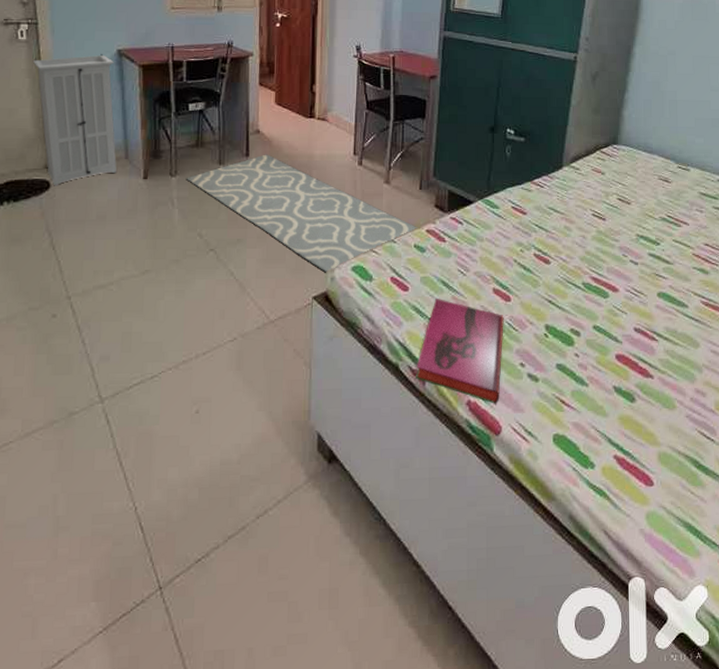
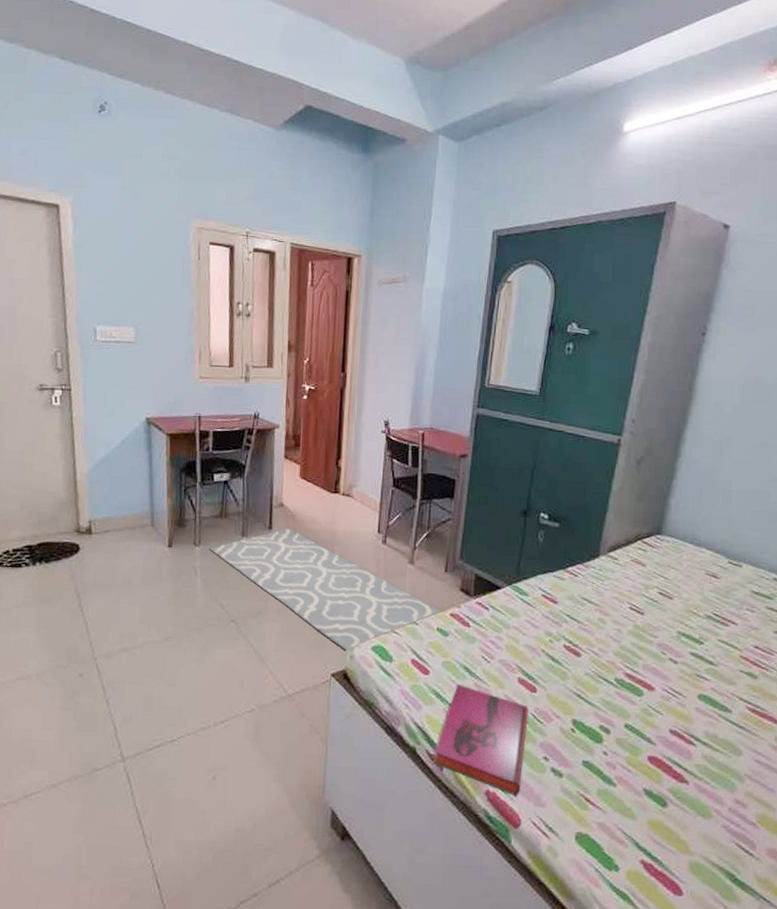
storage cabinet: present [32,53,117,186] -> none [65,421,143,550]

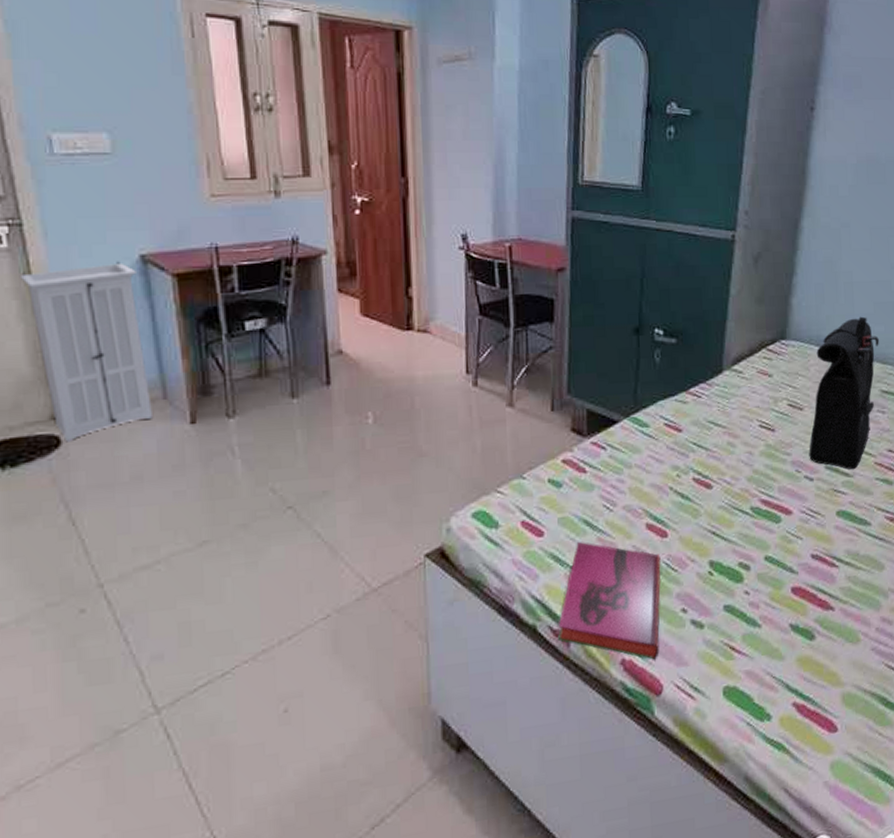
storage cabinet: none [65,421,143,550] -> present [19,261,152,443]
rug: present [209,528,442,651] -> none [248,380,552,524]
backpack: none [675,521,753,660] -> present [809,316,879,470]

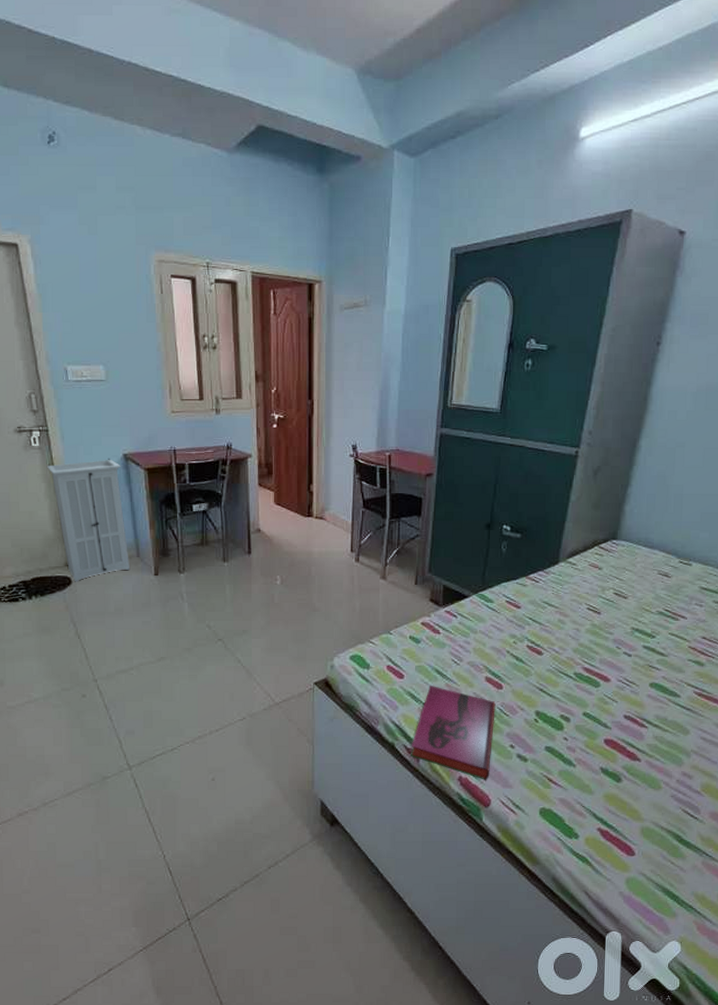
backpack: present [809,316,879,470] -> none [629,524,703,651]

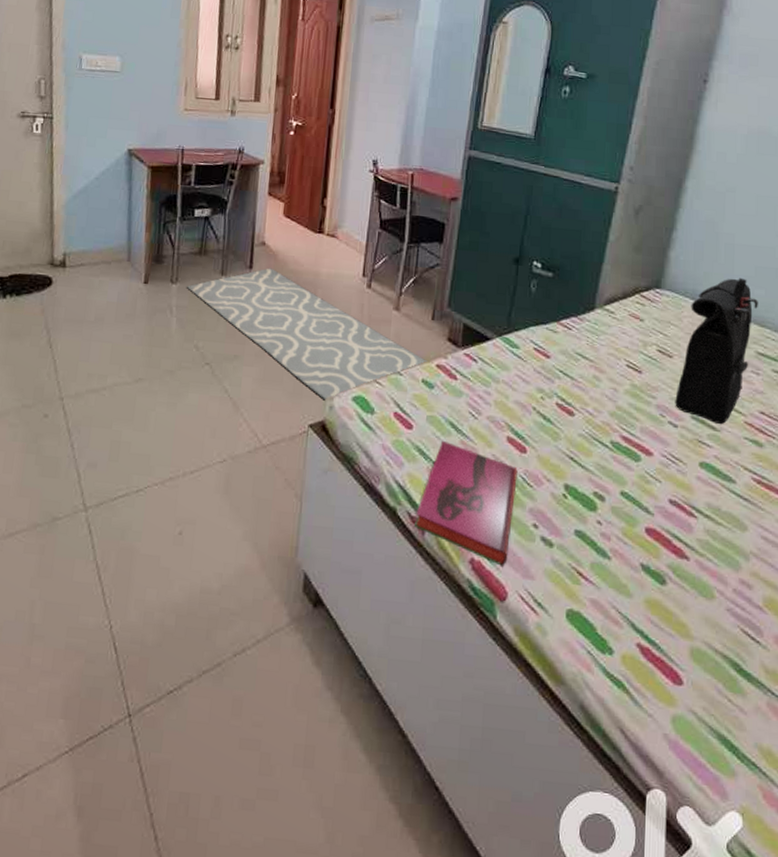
storage cabinet: present [46,458,130,582] -> none [44,151,124,284]
rug: none [193,552,413,661] -> present [186,268,428,401]
backpack: none [629,524,703,651] -> present [675,277,758,425]

